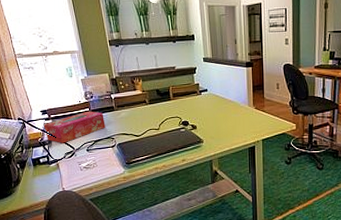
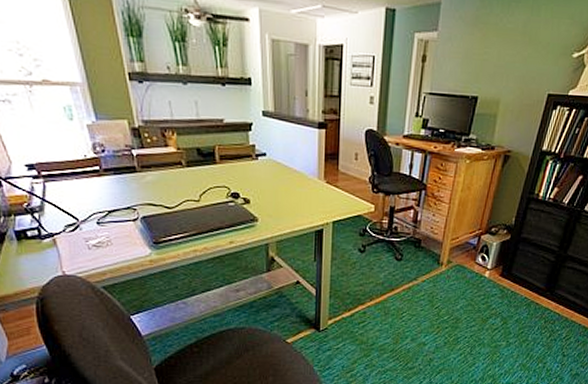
tissue box: present [43,111,105,143] -> none [30,169,124,212]

